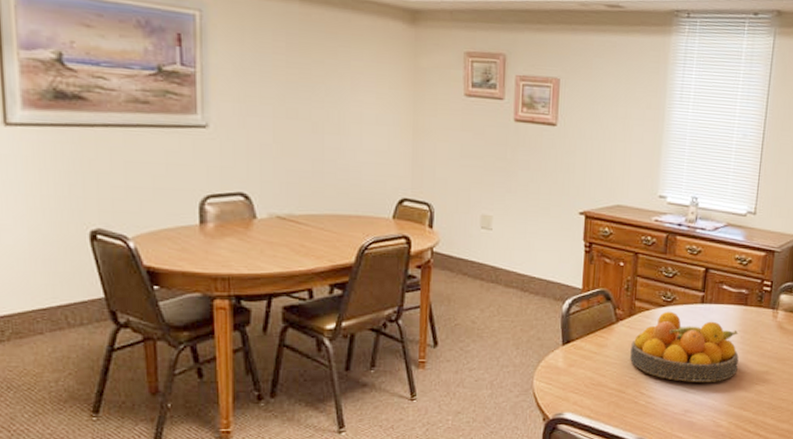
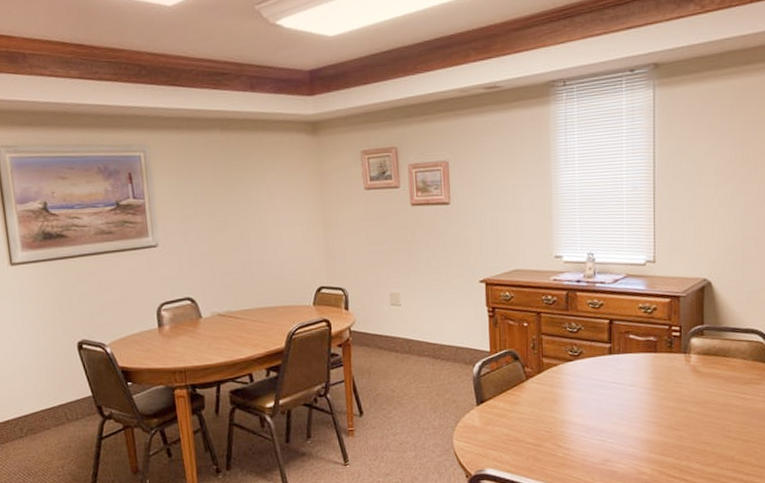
fruit bowl: present [630,311,739,382] -> none [543,364,654,432]

